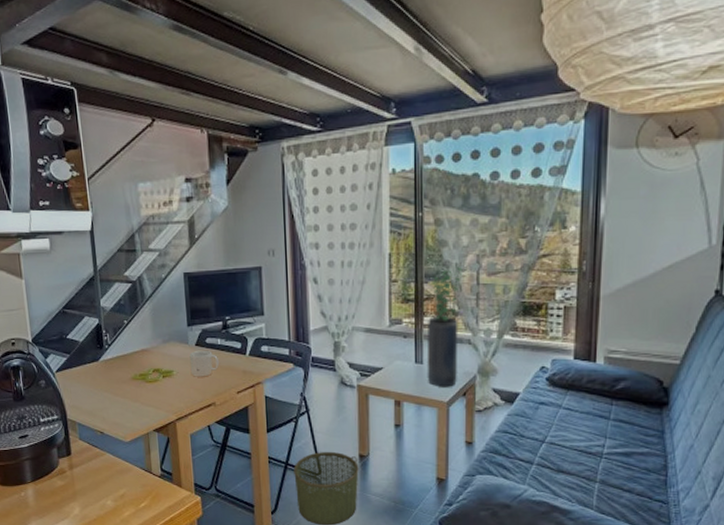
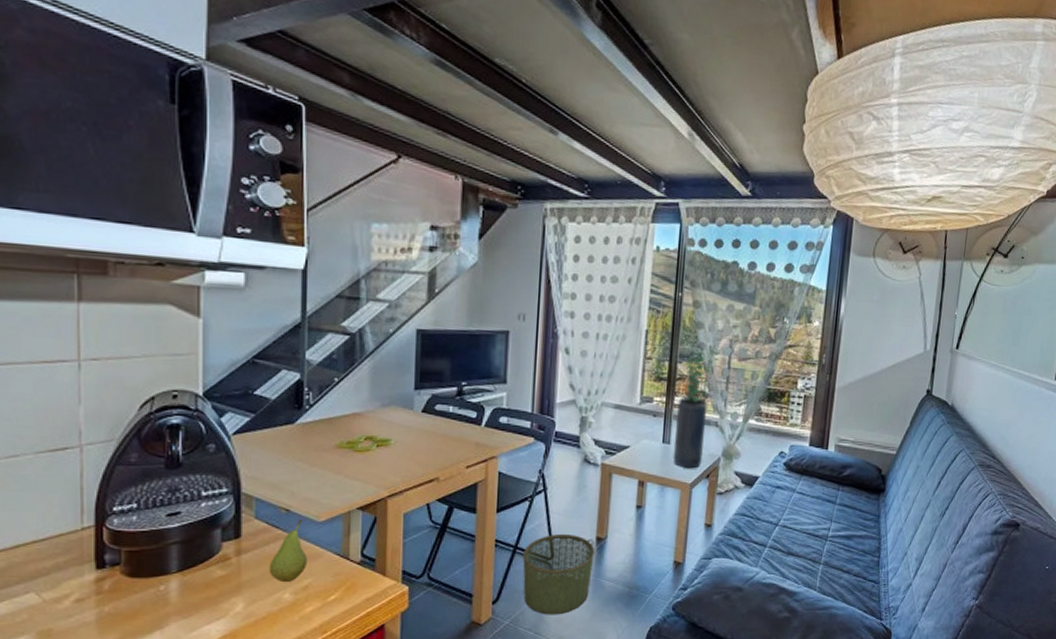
fruit: none [93,439,121,492] -> present [268,518,307,583]
mug: present [189,350,220,377] -> none [412,417,449,448]

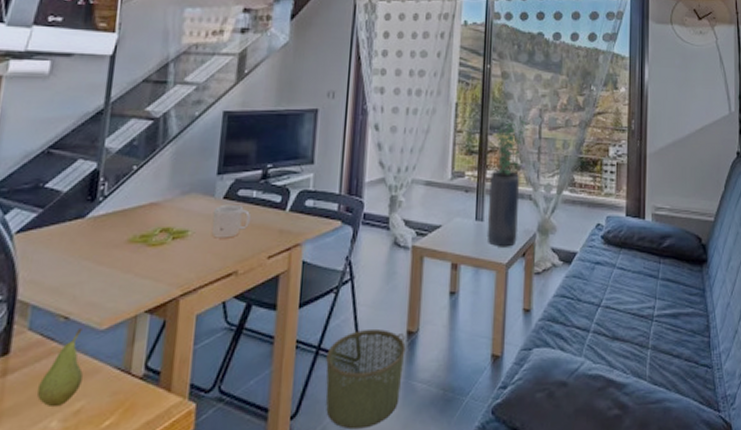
mug: none [412,417,449,448] -> present [211,204,252,238]

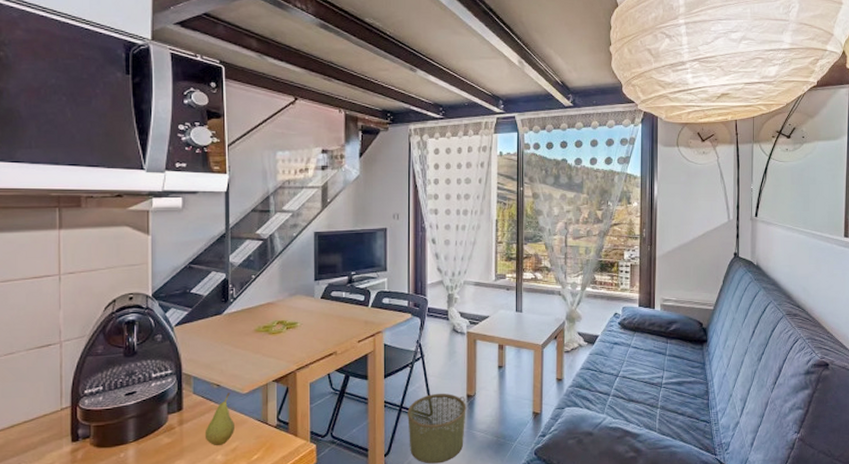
mug: present [211,204,252,238] -> none [314,302,343,328]
vase: present [486,116,526,247] -> none [525,228,554,332]

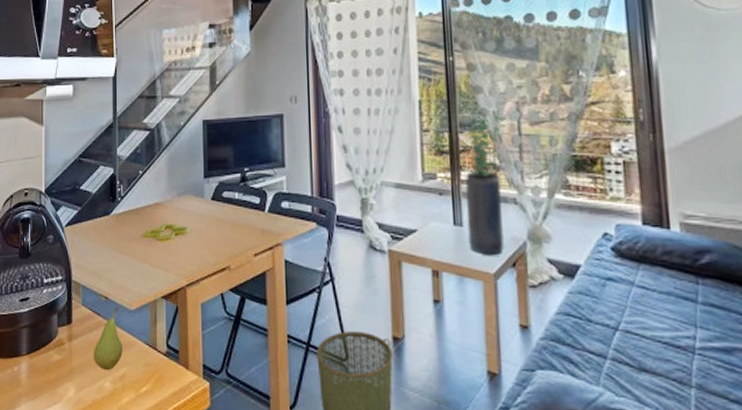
vase: none [525,228,554,332] -> present [465,110,504,256]

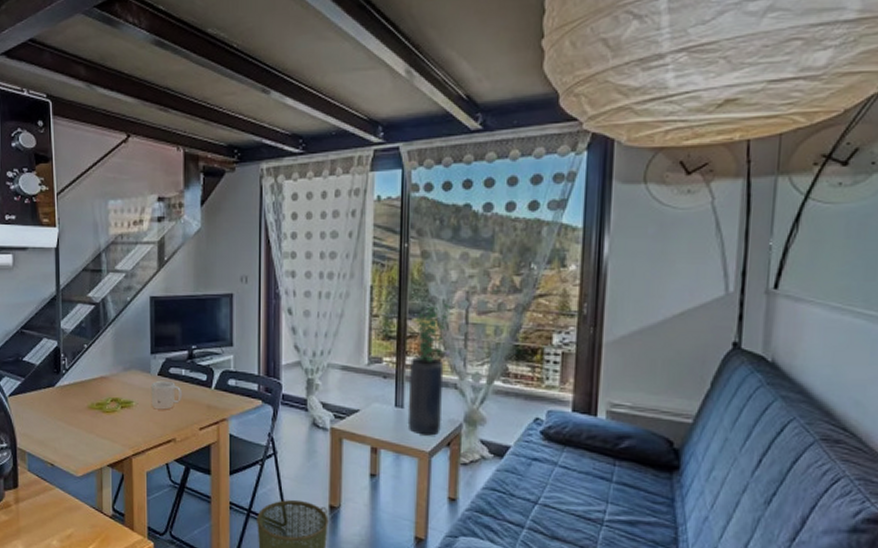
fruit: present [93,306,122,371] -> none [40,473,69,531]
mug: none [204,205,236,236] -> present [151,380,183,410]

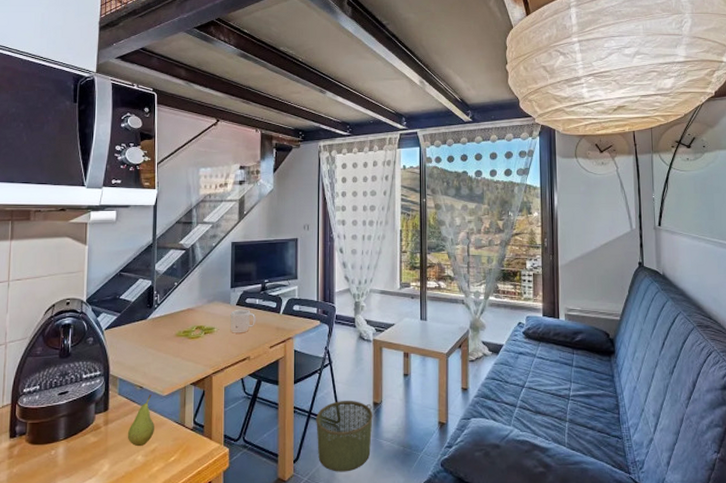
fruit: none [40,473,69,531] -> present [127,394,154,447]
vase: present [407,299,451,436] -> none [430,238,457,341]

